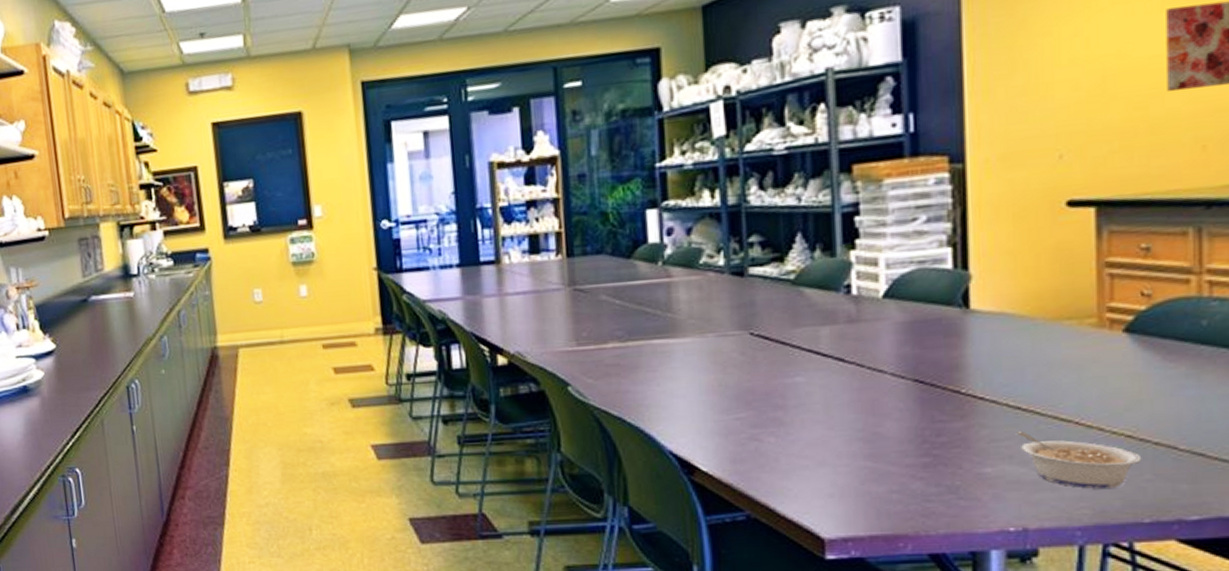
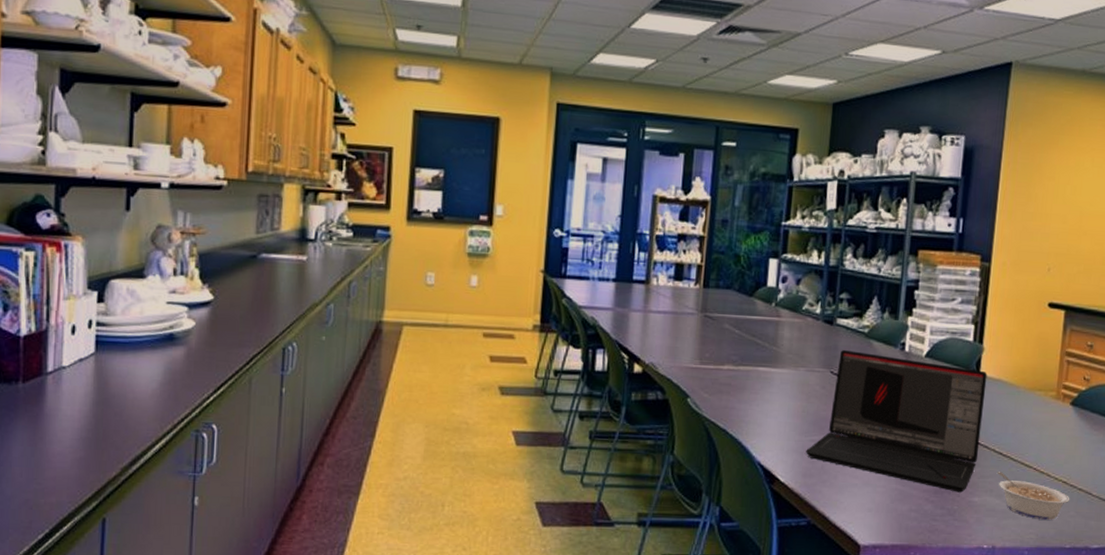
laptop: none [731,304,983,464] -> present [806,350,987,493]

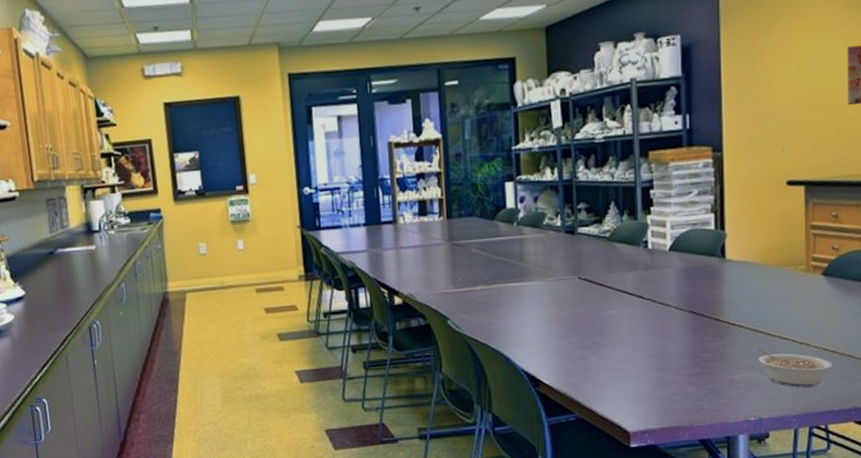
laptop: present [806,350,987,493] -> none [565,255,734,372]

